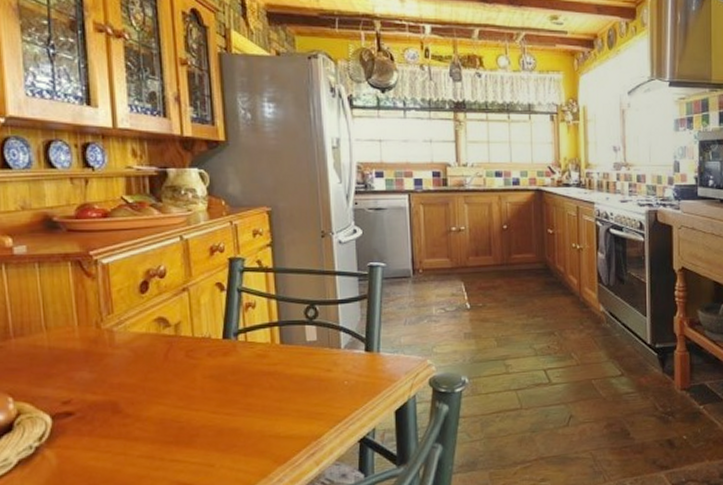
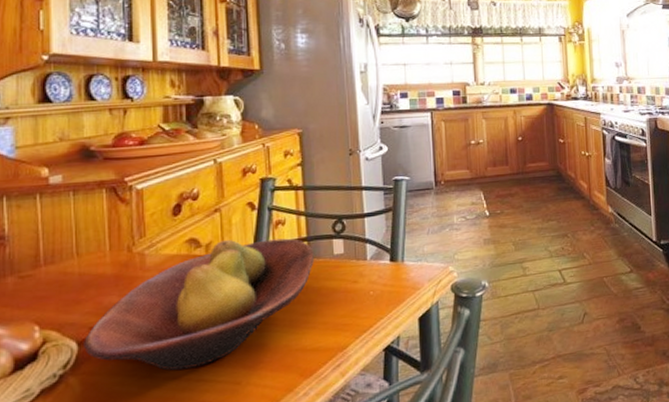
fruit bowl: none [57,320,287,450] -> present [84,238,315,371]

